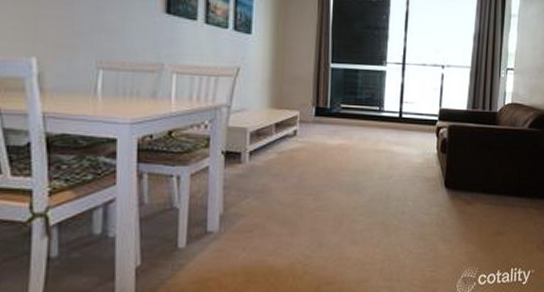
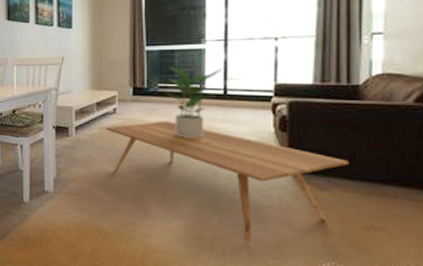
coffee table: none [284,144,487,258] -> present [106,121,349,241]
potted plant: none [347,86,399,161] -> present [164,66,222,138]

